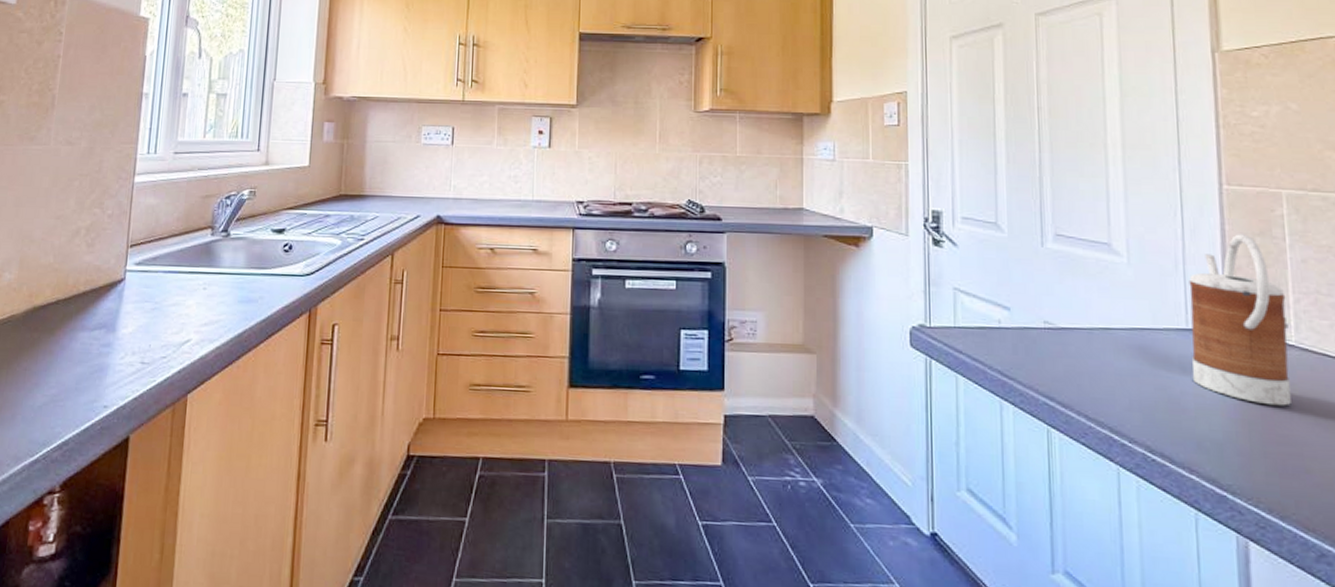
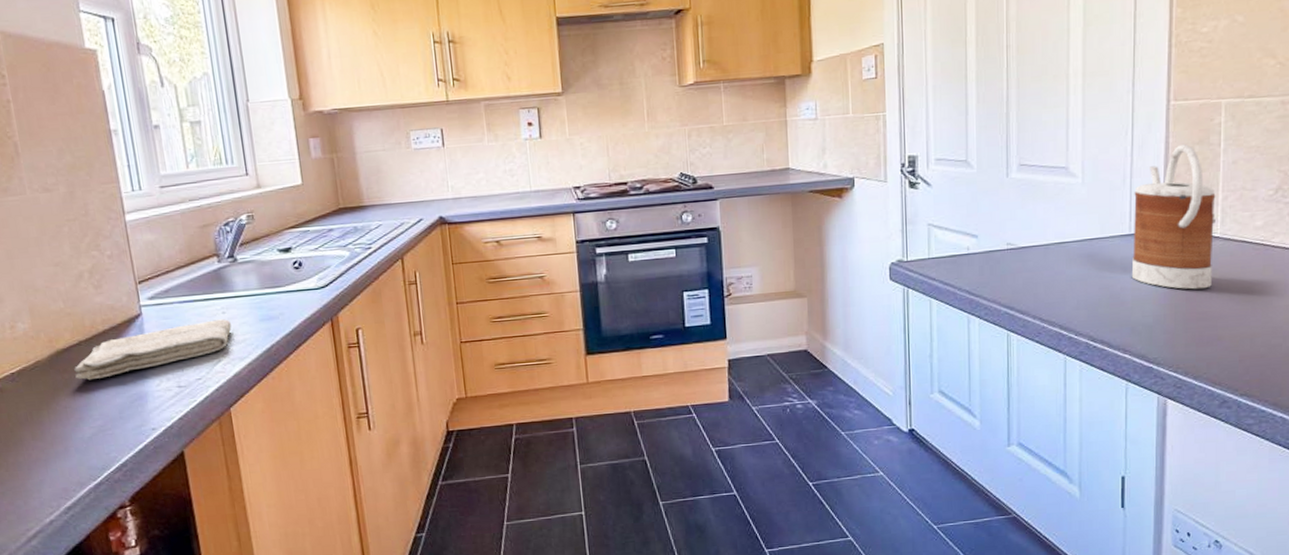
washcloth: none [44,295,209,343] -> present [74,319,232,381]

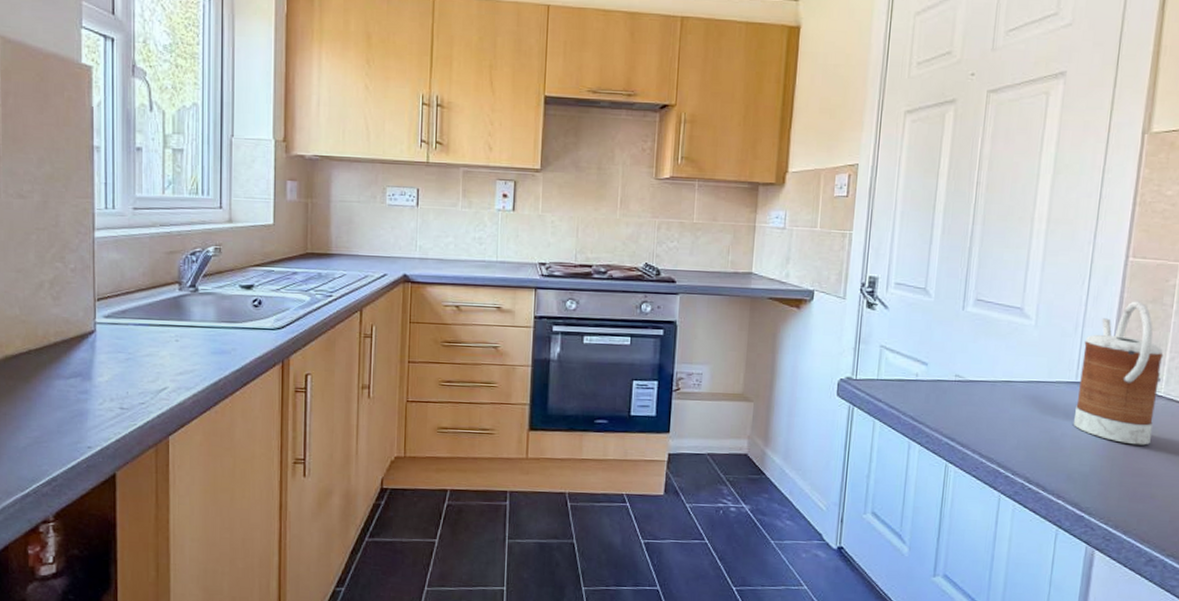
washcloth: present [74,319,232,381] -> none [20,346,182,390]

